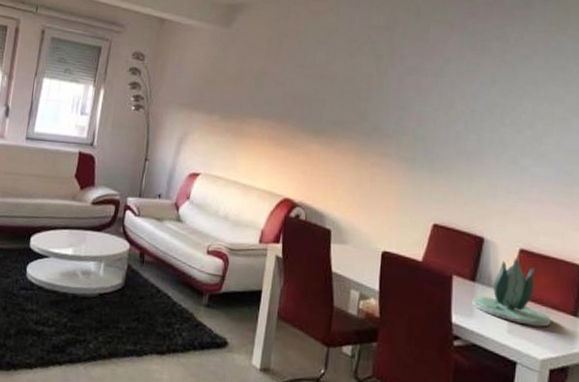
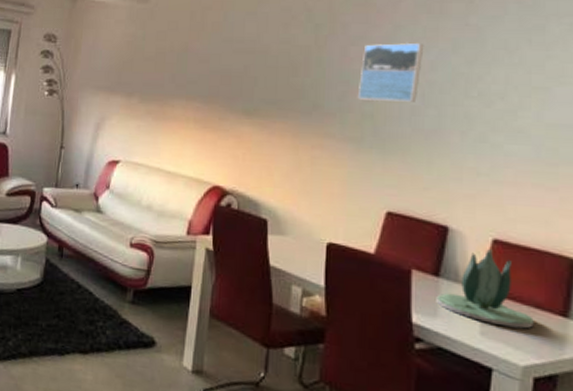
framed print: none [411,74,468,128] -> present [357,42,424,102]

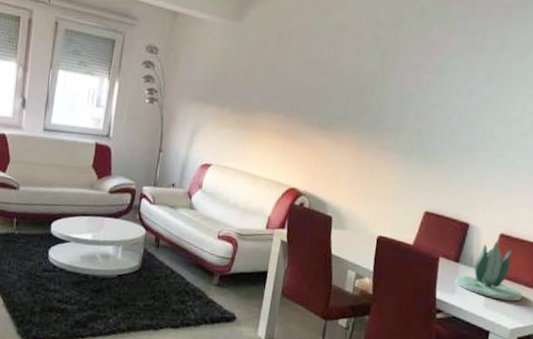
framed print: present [357,42,424,102] -> none [410,72,466,123]

